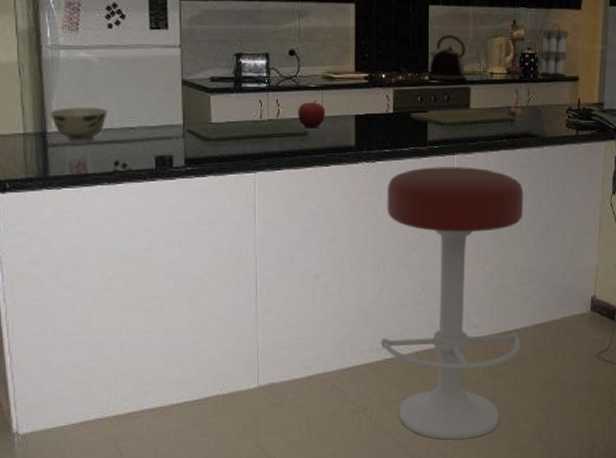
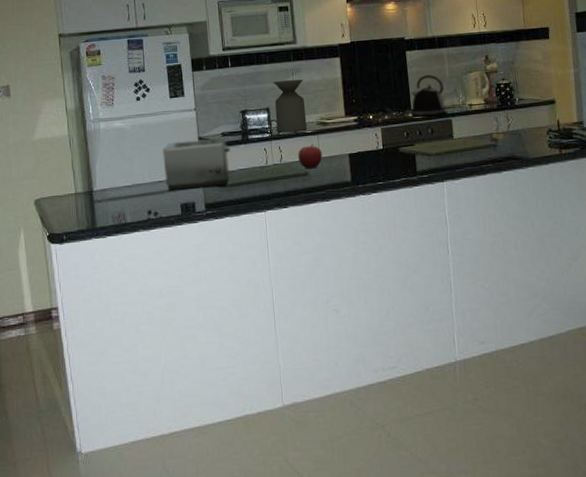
bowl: present [50,107,109,142] -> none [95,167,141,197]
toaster: none [137,82,220,140] -> present [162,138,231,190]
side table: none [275,22,311,85] -> present [272,79,308,133]
bar stool: present [380,167,524,440] -> none [383,192,530,456]
spice rack: present [539,24,569,78] -> none [514,54,543,104]

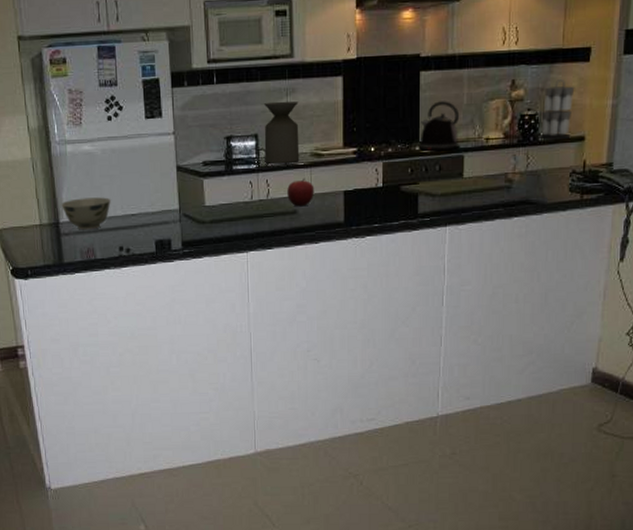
bowl: none [95,167,141,197] -> present [61,197,112,230]
toaster: present [162,138,231,190] -> none [136,167,213,225]
spice rack: none [514,54,543,104] -> present [539,79,575,140]

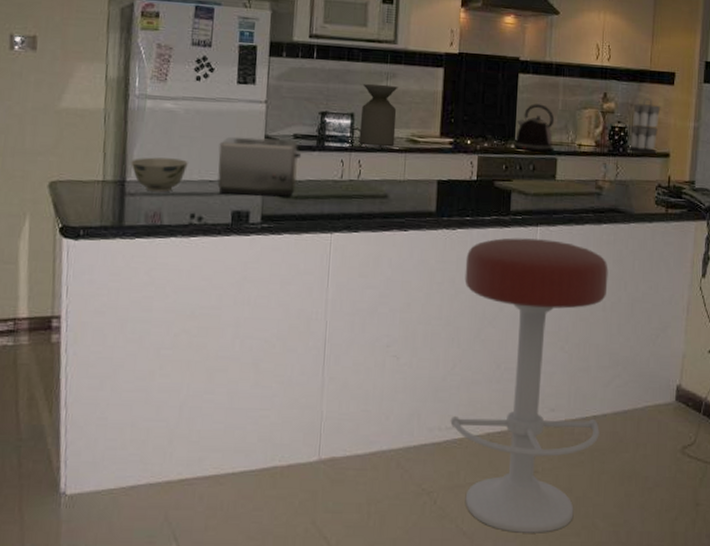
toaster: none [136,167,213,225] -> present [217,136,302,197]
fruit: present [287,178,315,207] -> none [379,162,408,192]
bar stool: none [371,238,520,506] -> present [450,238,608,533]

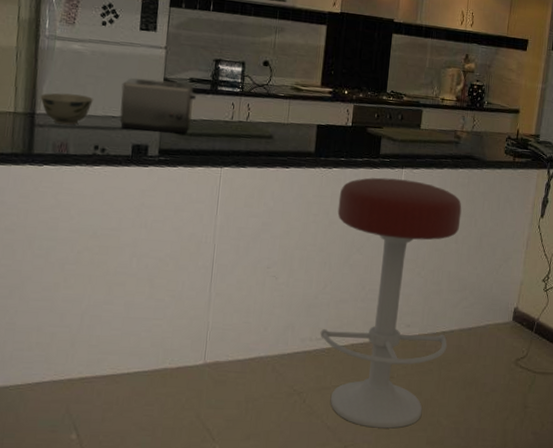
side table: present [359,83,398,147] -> none [248,36,286,93]
kettle: present [515,104,555,153] -> none [386,61,422,105]
spice rack: present [628,98,661,154] -> none [484,61,514,110]

